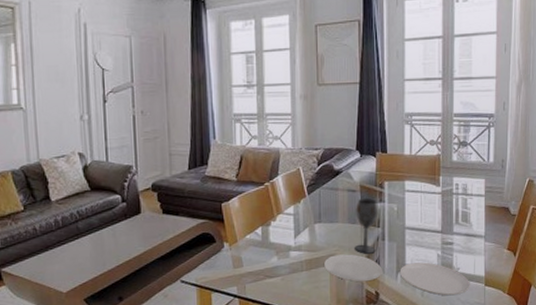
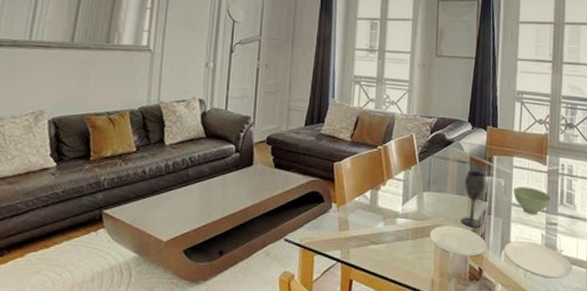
bowl: none [406,209,446,236] -> present [513,187,551,214]

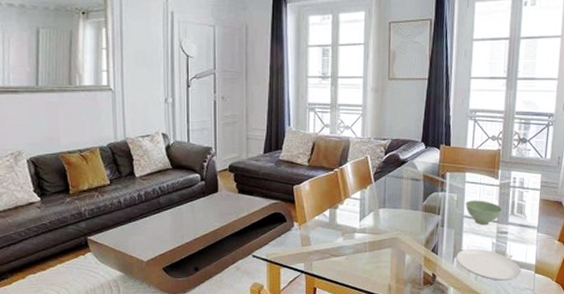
plate: present [430,226,487,257] -> none [386,238,440,264]
wine glass: present [461,170,487,228] -> none [415,187,440,239]

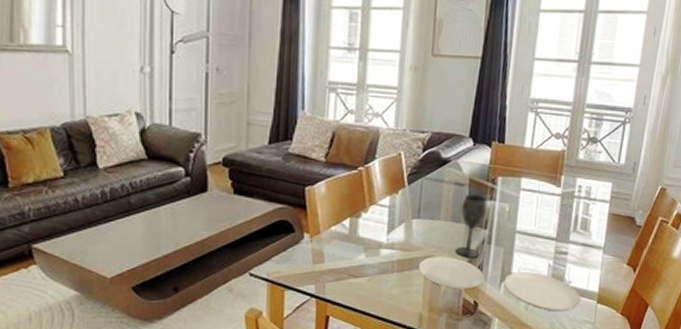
plate: none [386,238,440,264] -> present [419,257,485,290]
wine glass: none [415,187,440,239] -> present [455,193,488,258]
bowl: present [465,200,502,225] -> none [518,212,563,242]

